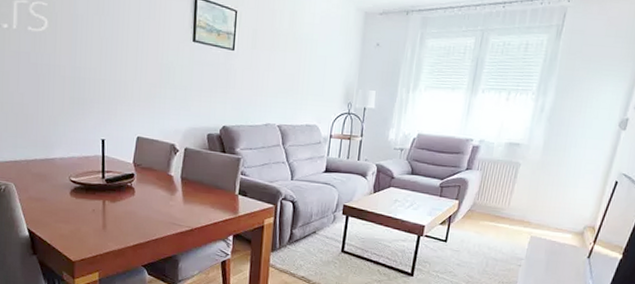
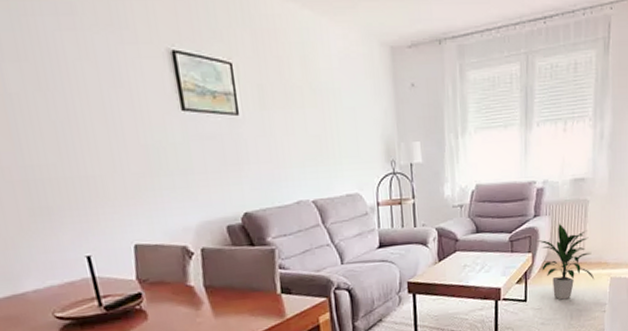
indoor plant: none [464,179,516,248] -> present [537,223,595,300]

